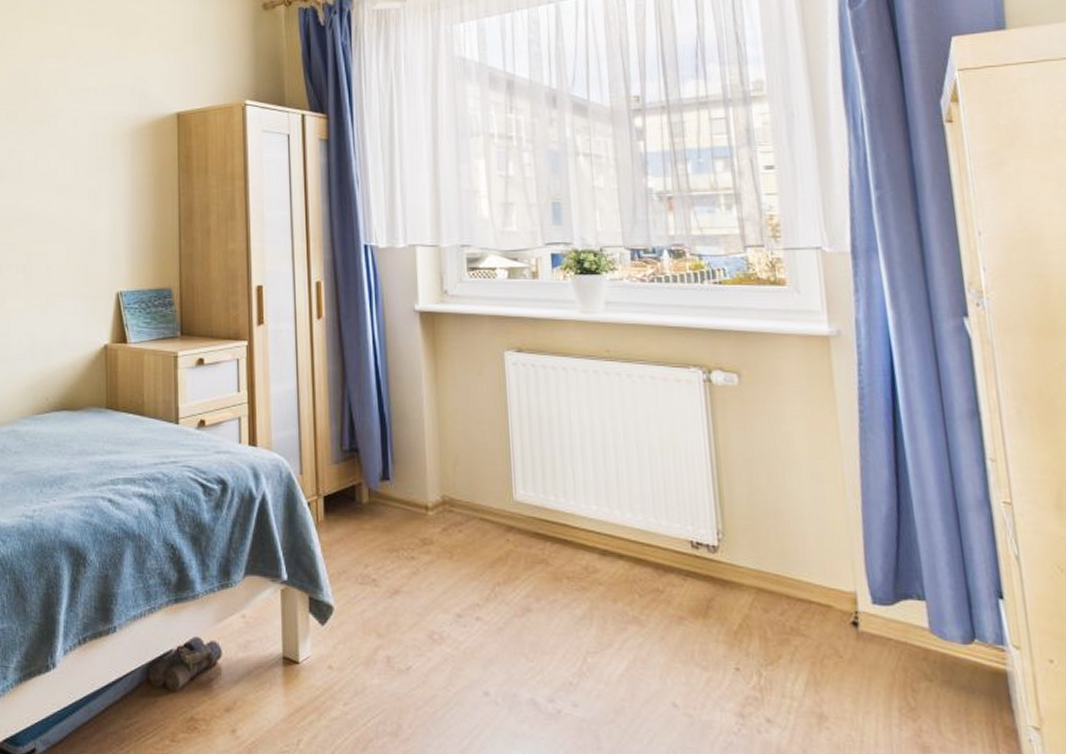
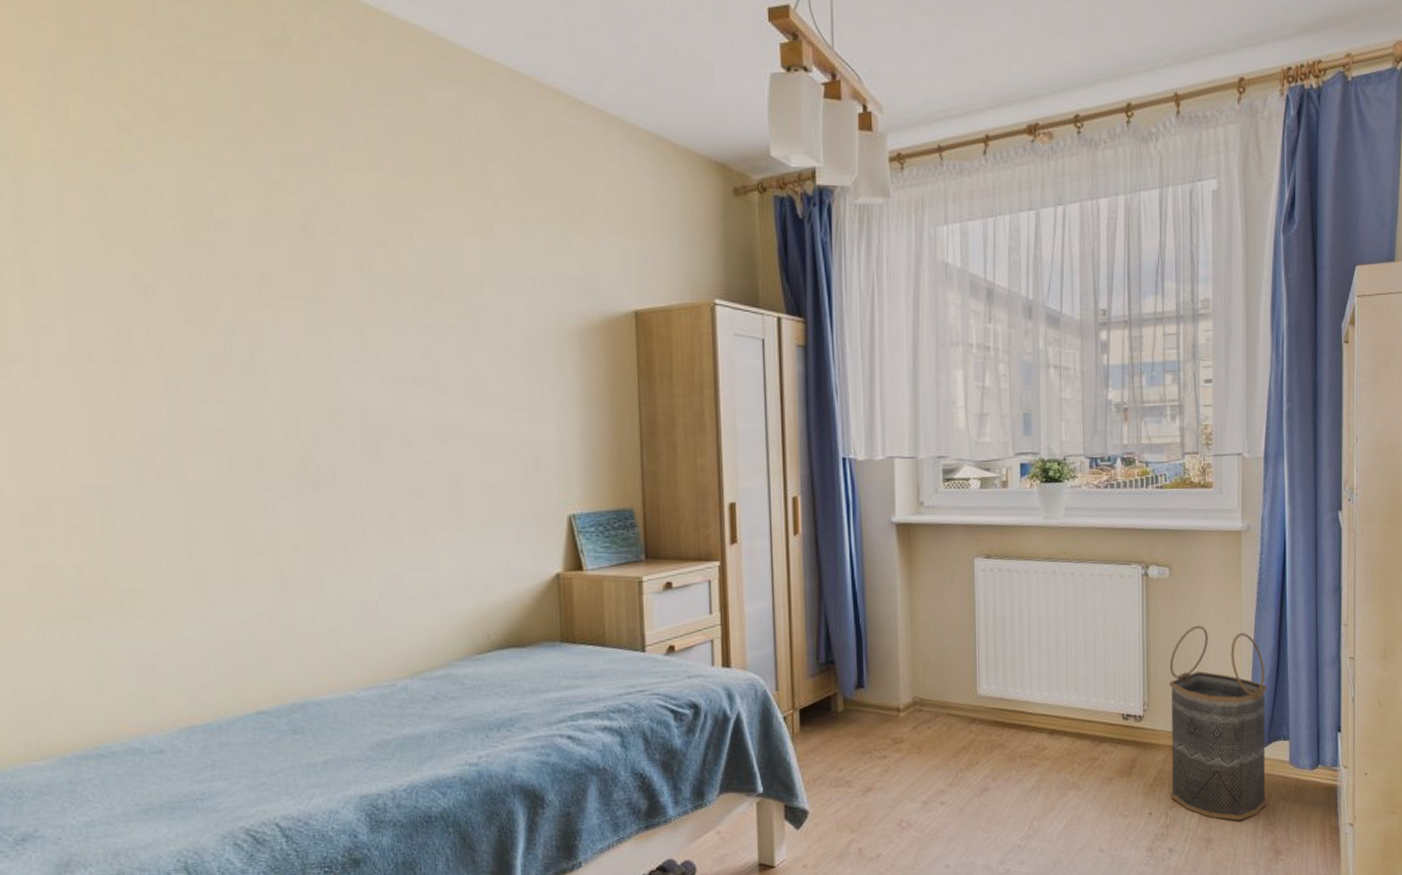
basket: none [747,443,903,698] -> present [1169,625,1268,821]

